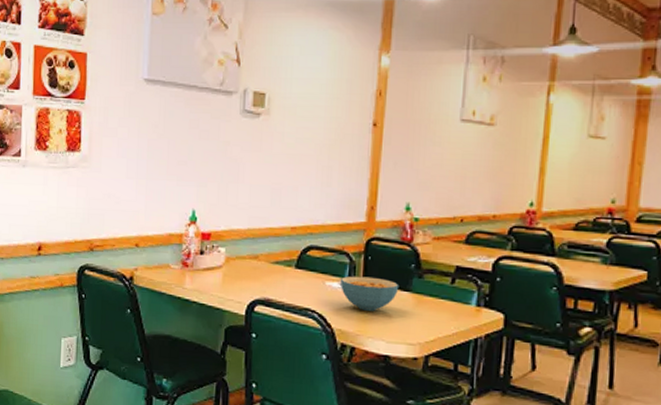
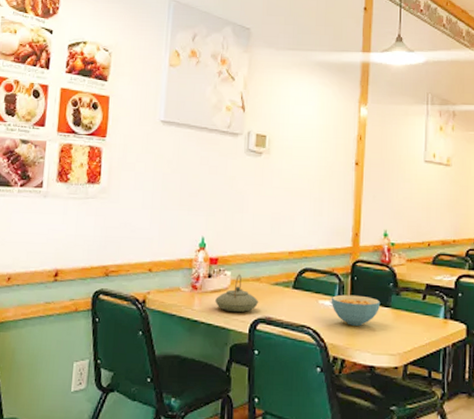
teapot: none [208,251,257,293] -> present [215,274,259,313]

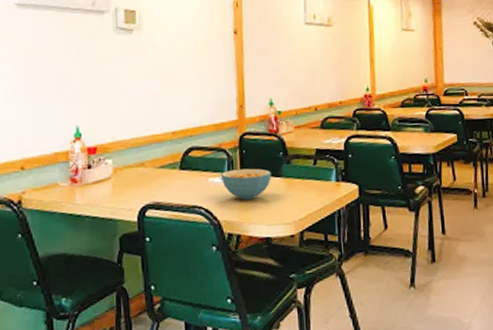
teapot: present [215,274,259,313] -> none [98,161,146,202]

